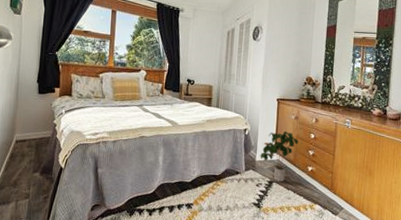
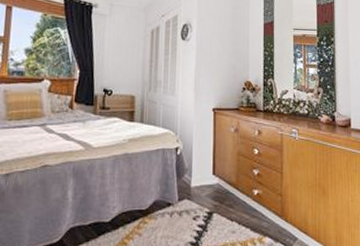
potted plant: present [260,131,299,182] -> none [196,148,241,212]

